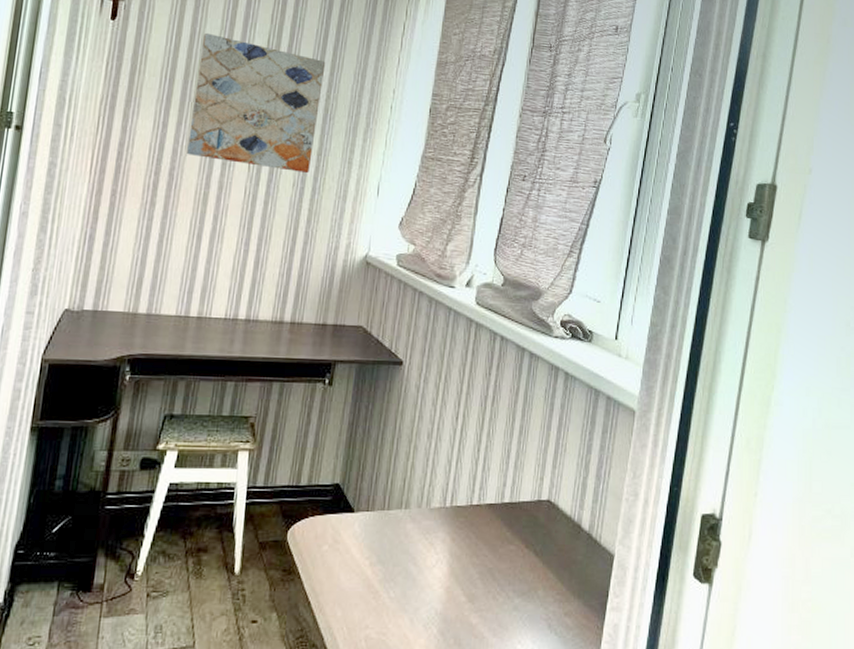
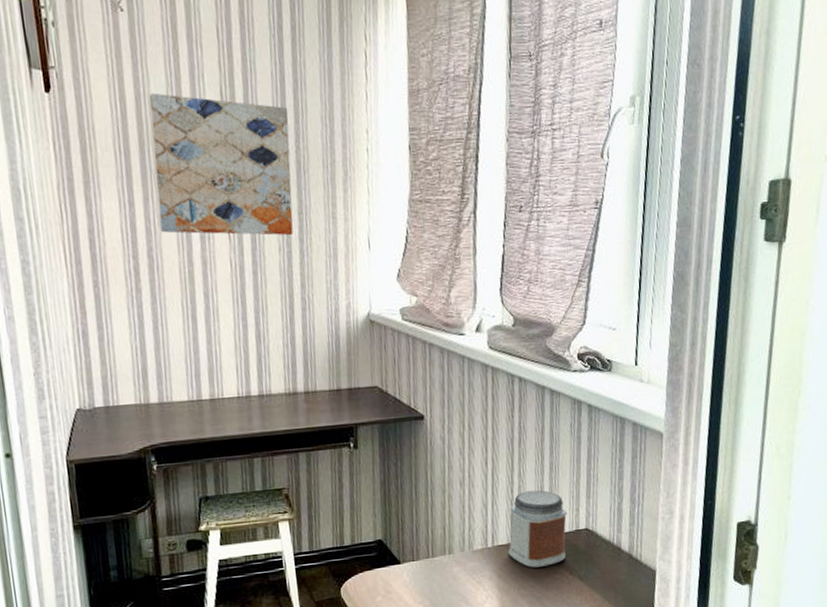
jar: none [466,452,532,535] -> present [509,490,568,568]

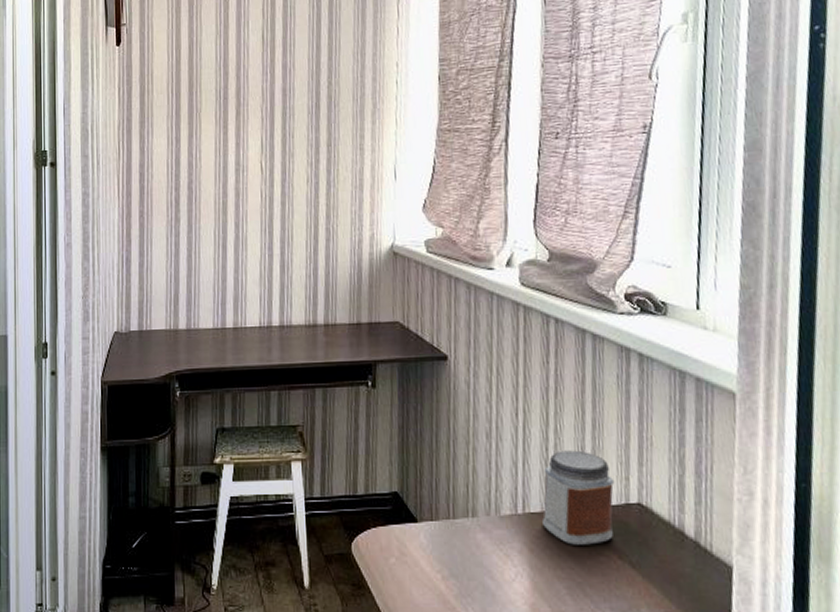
wall art: present [149,92,293,236] -> none [200,40,323,168]

